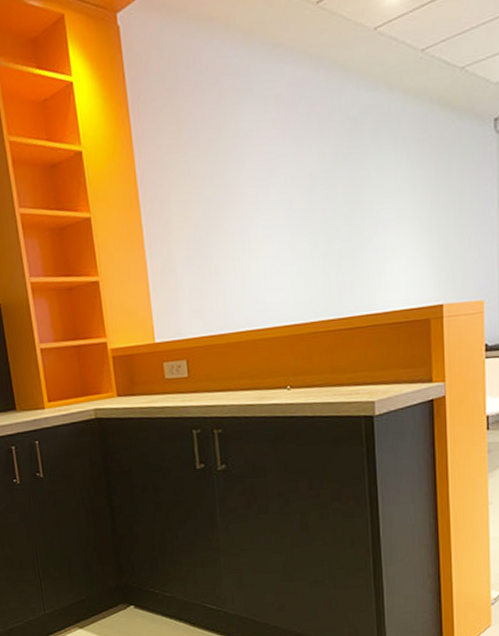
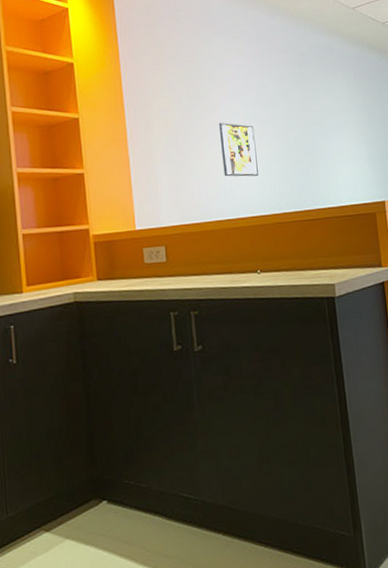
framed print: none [246,214,292,280] -> present [218,122,258,177]

